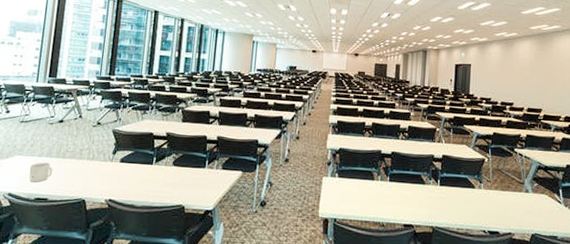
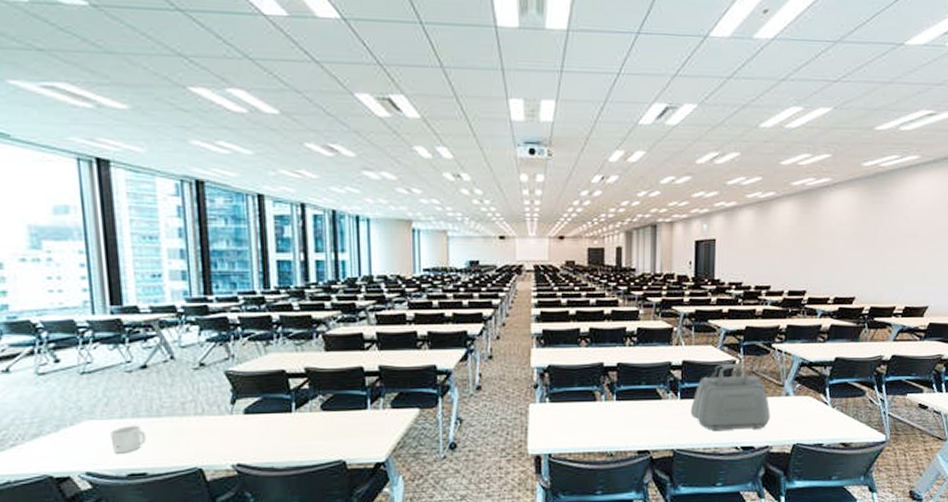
handbag: none [447,160,513,218] -> present [690,363,770,432]

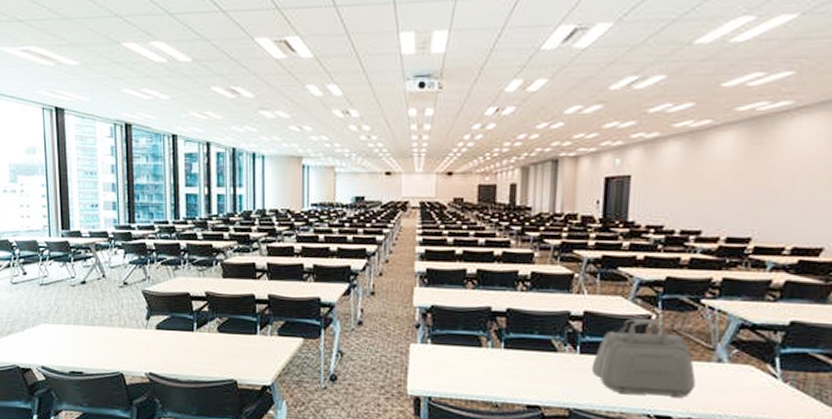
mug: present [110,425,147,454] -> none [59,331,84,354]

